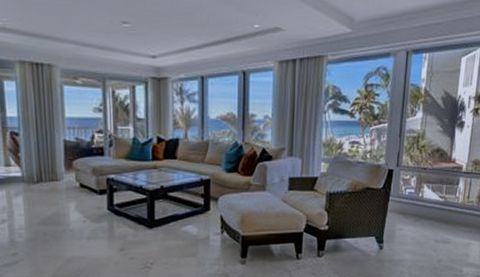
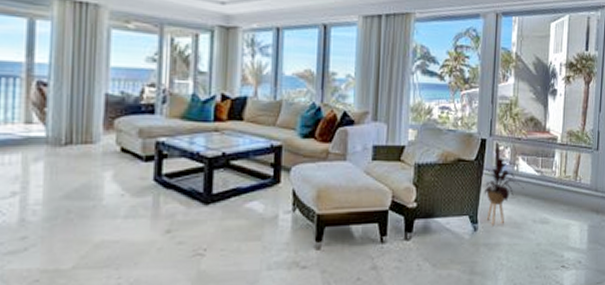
house plant: none [389,172,428,244] -> present [483,142,524,225]

